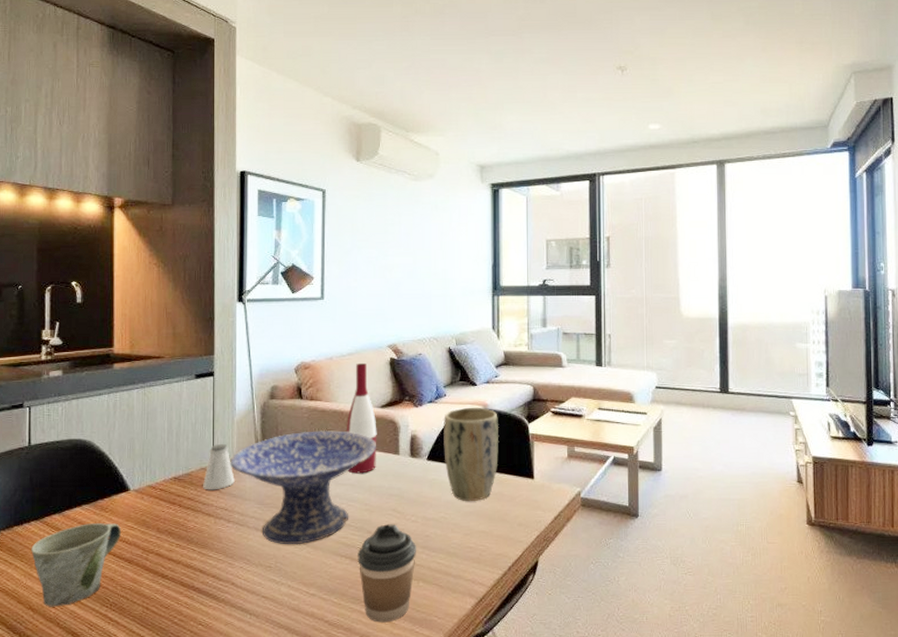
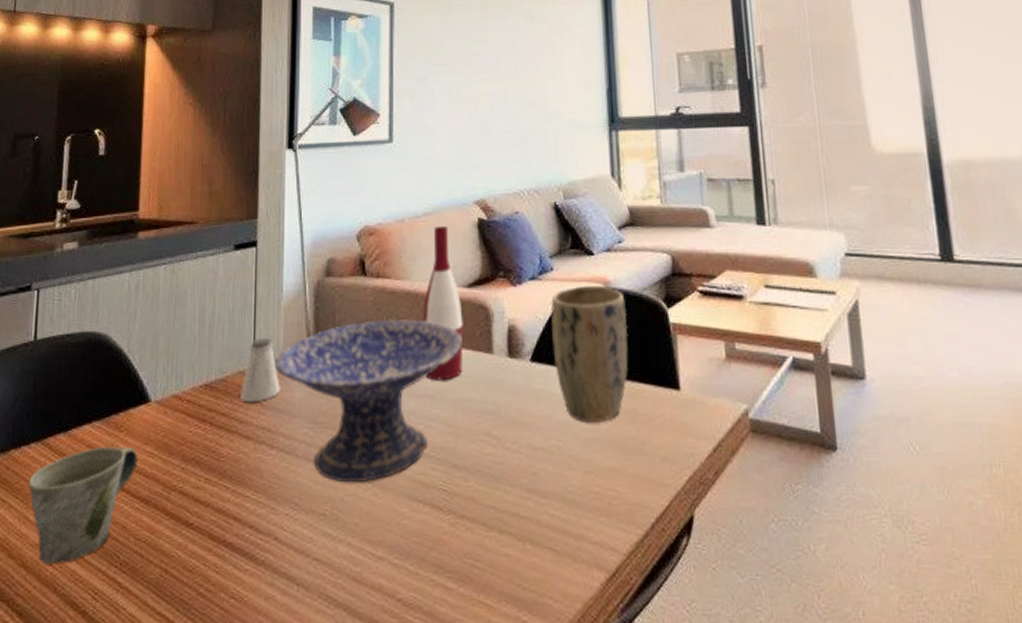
coffee cup: present [358,524,416,623] -> none [440,455,520,605]

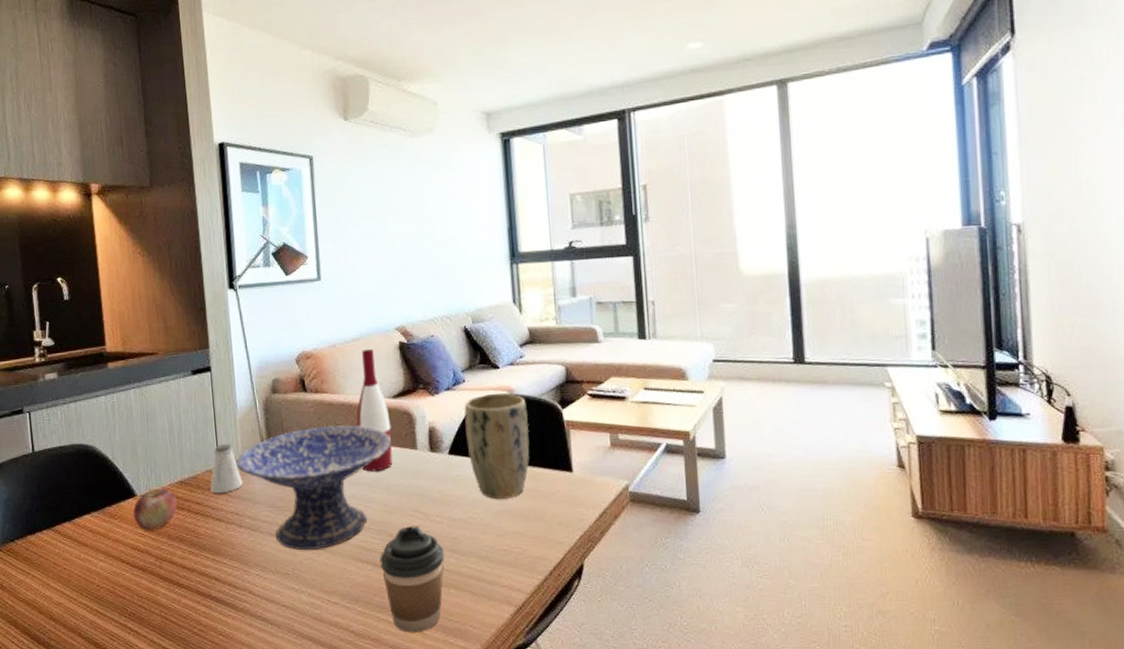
mug: present [28,447,138,565] -> none [46,530,132,617]
apple: none [143,393,198,449] -> present [133,488,177,531]
coffee cup: none [440,455,520,605] -> present [380,526,444,633]

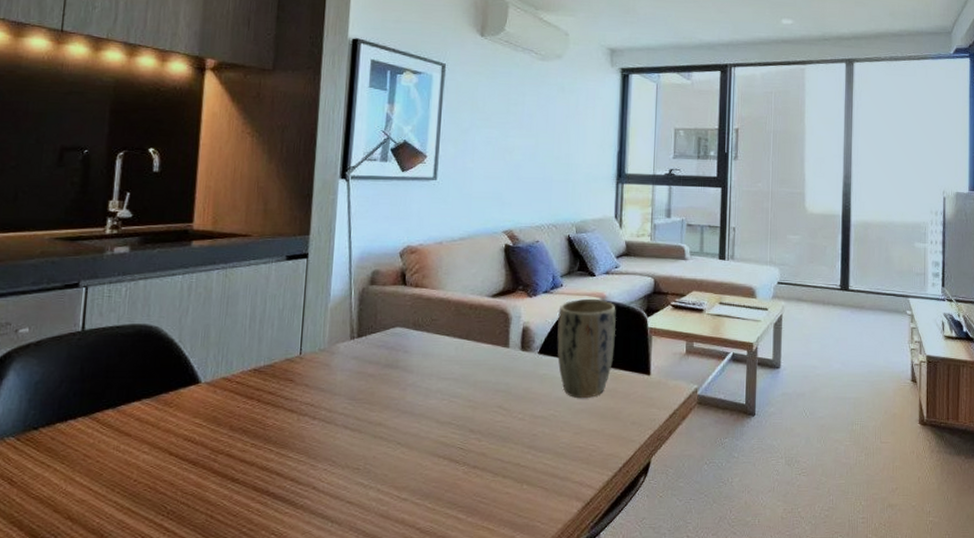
apple: present [133,488,177,531] -> none [192,376,247,421]
saltshaker: present [210,443,243,494] -> none [287,332,324,384]
decorative bowl: present [236,425,392,550] -> none [320,320,486,445]
wine bottle: present [356,348,393,472] -> none [452,248,487,367]
coffee cup: present [380,526,444,633] -> none [457,422,522,529]

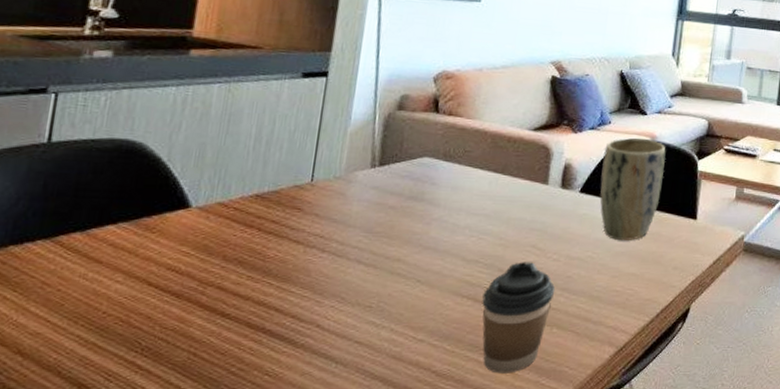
coffee cup: none [457,422,522,529] -> present [482,262,555,373]

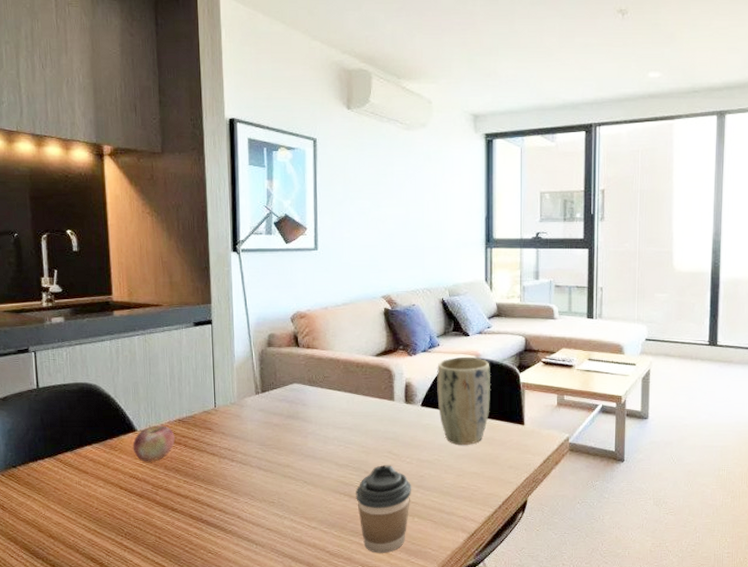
apple: none [179,200,246,250] -> present [132,425,175,462]

